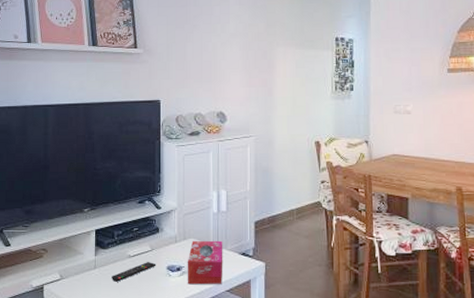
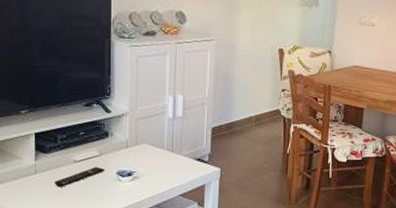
tissue box: present [187,240,223,285] -> none [138,145,178,190]

